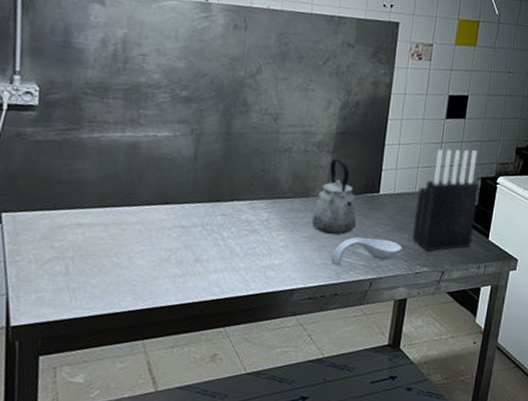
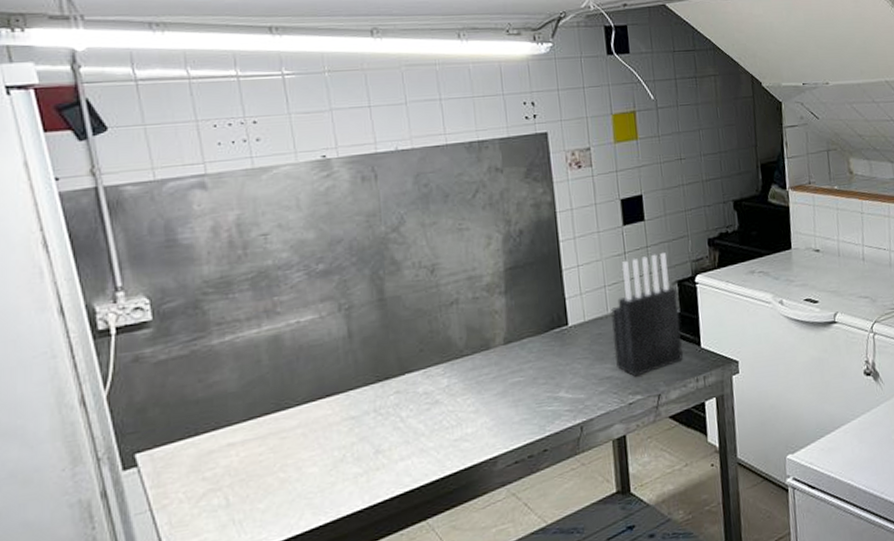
kettle: present [312,159,357,235] -> none [498,298,551,385]
spoon rest: present [330,237,402,266] -> none [530,374,608,418]

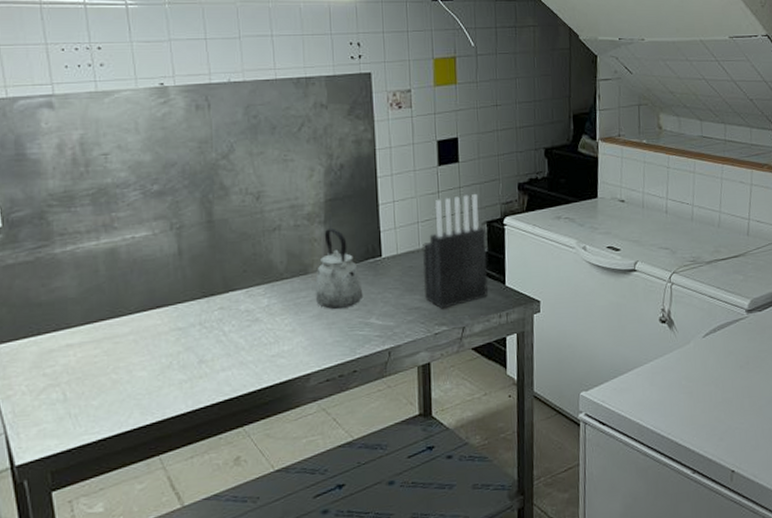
kettle: none [498,298,551,385] -> present [316,229,364,309]

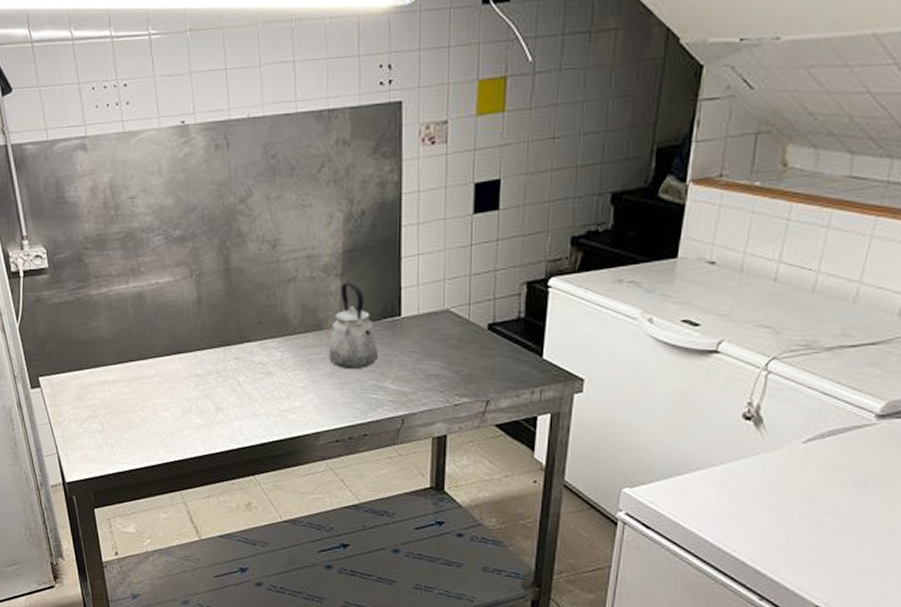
knife block: present [422,194,488,309] -> none [445,249,525,379]

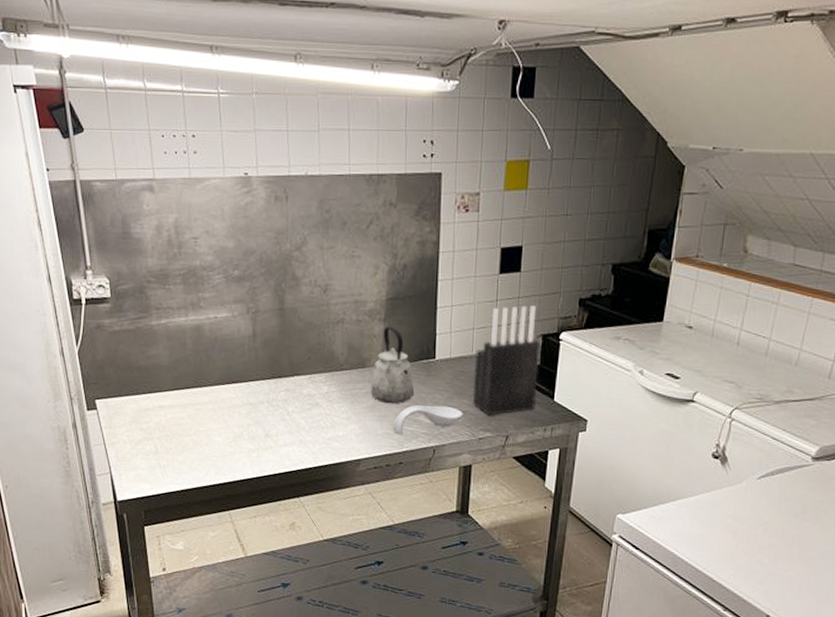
spoon rest: none [354,369,435,404] -> present [392,405,463,435]
knife block: none [445,249,525,379] -> present [472,305,540,416]

